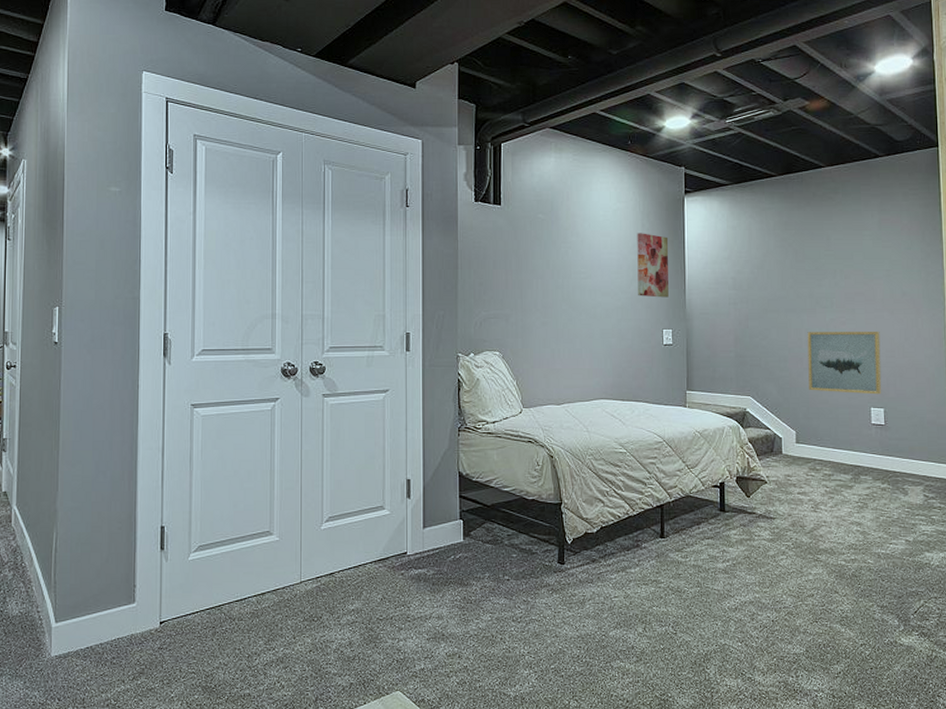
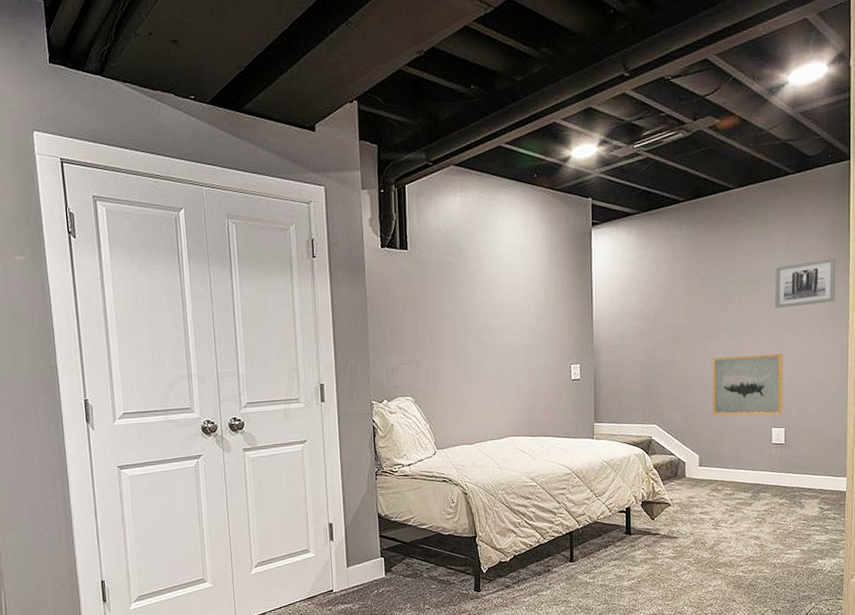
wall art: present [637,233,669,298] -> none [544,269,576,334]
wall art: none [869,240,930,286] -> present [775,258,836,309]

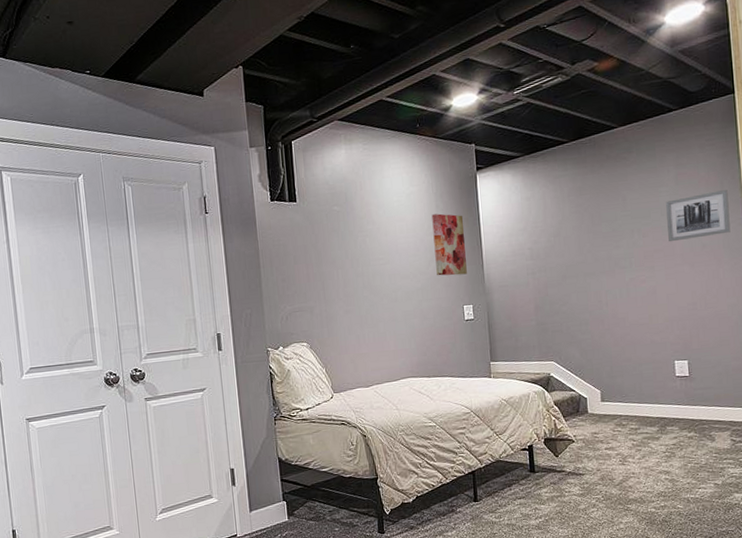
wall art: none [544,269,576,334] -> present [432,213,467,276]
wall art: present [712,354,784,416] -> none [607,286,685,351]

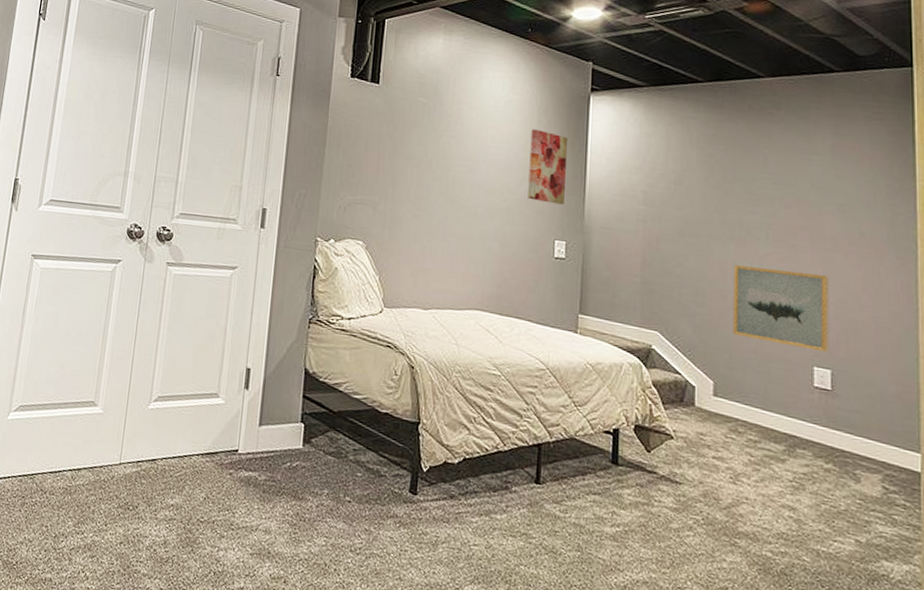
wall art: none [607,286,685,351] -> present [733,265,829,353]
wall art: present [666,190,731,242] -> none [818,172,898,226]

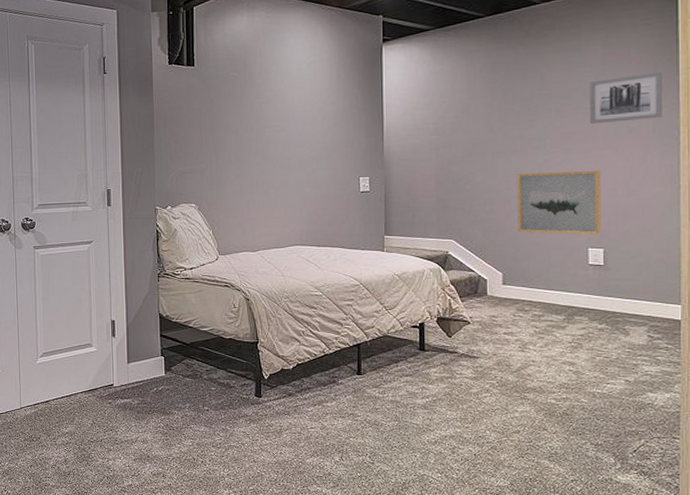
wall art: present [528,129,569,205] -> none [332,84,366,147]
wall art: none [818,172,898,226] -> present [590,72,662,125]

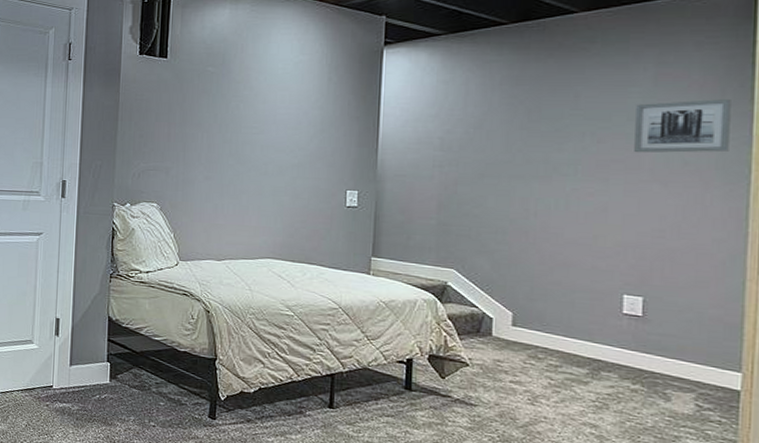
wall art: present [517,171,602,235] -> none [535,202,645,281]

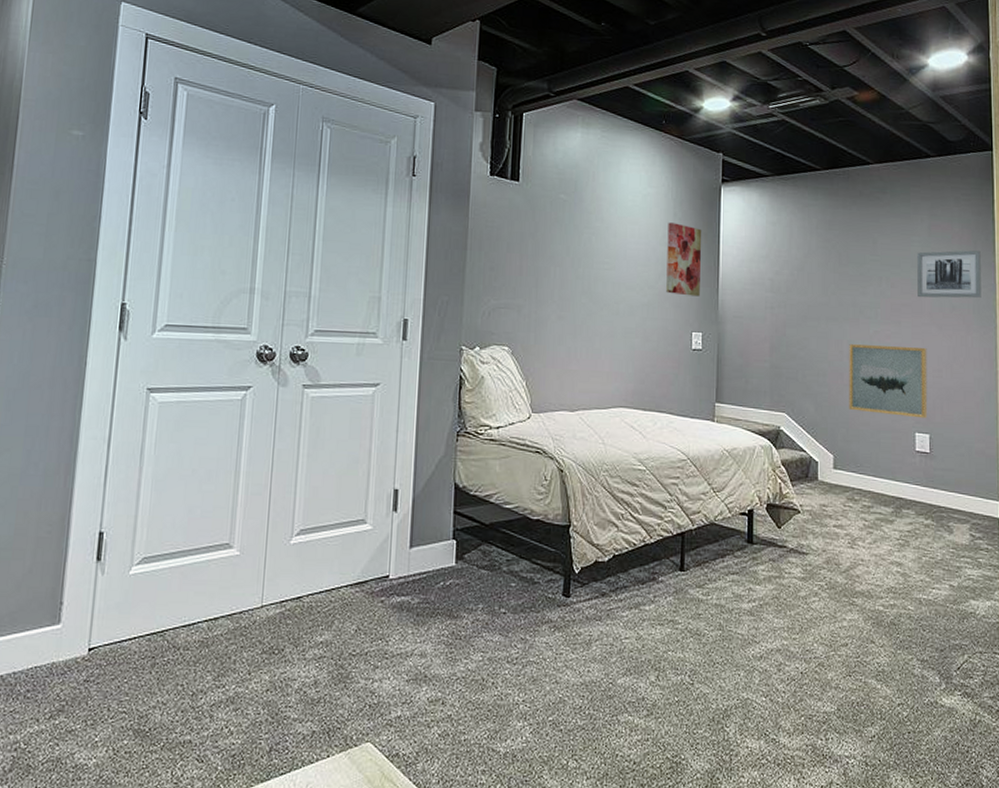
wall art: none [319,87,360,157] -> present [666,222,702,297]
wall art: none [535,202,645,281] -> present [849,344,928,419]

